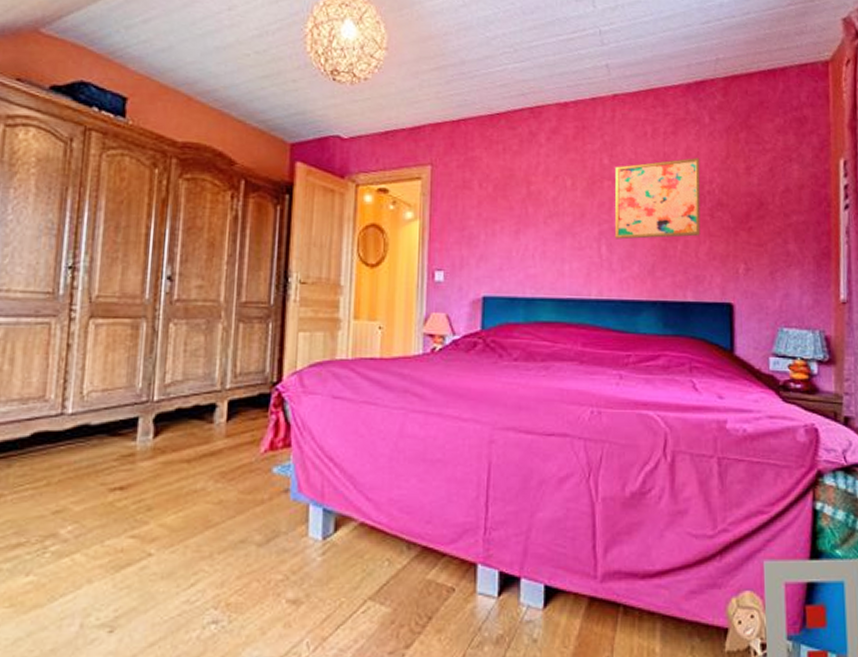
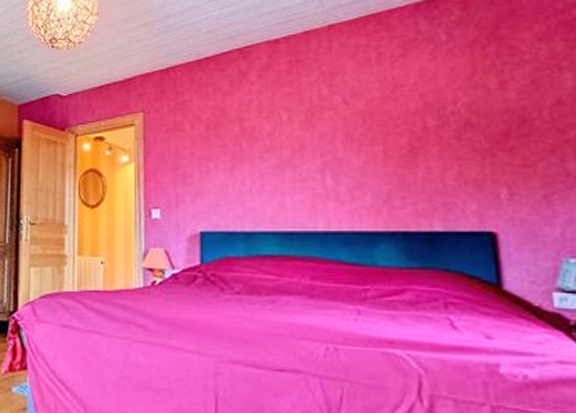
wall art: present [614,158,701,240] -> none [336,78,446,169]

